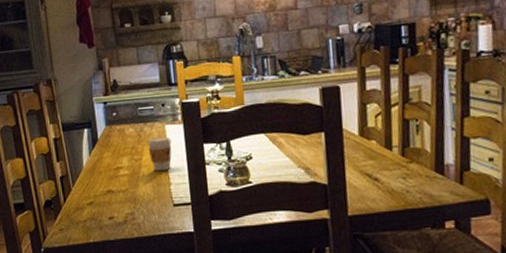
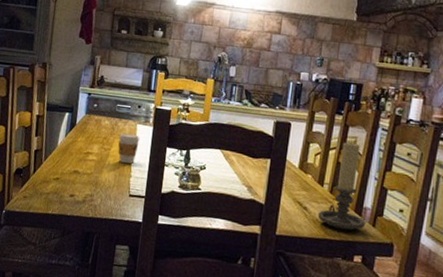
candle holder: none [392,92,451,196] -> present [317,141,366,231]

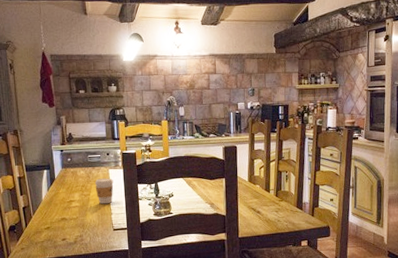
candle holder: present [317,141,366,231] -> none [269,152,307,224]

